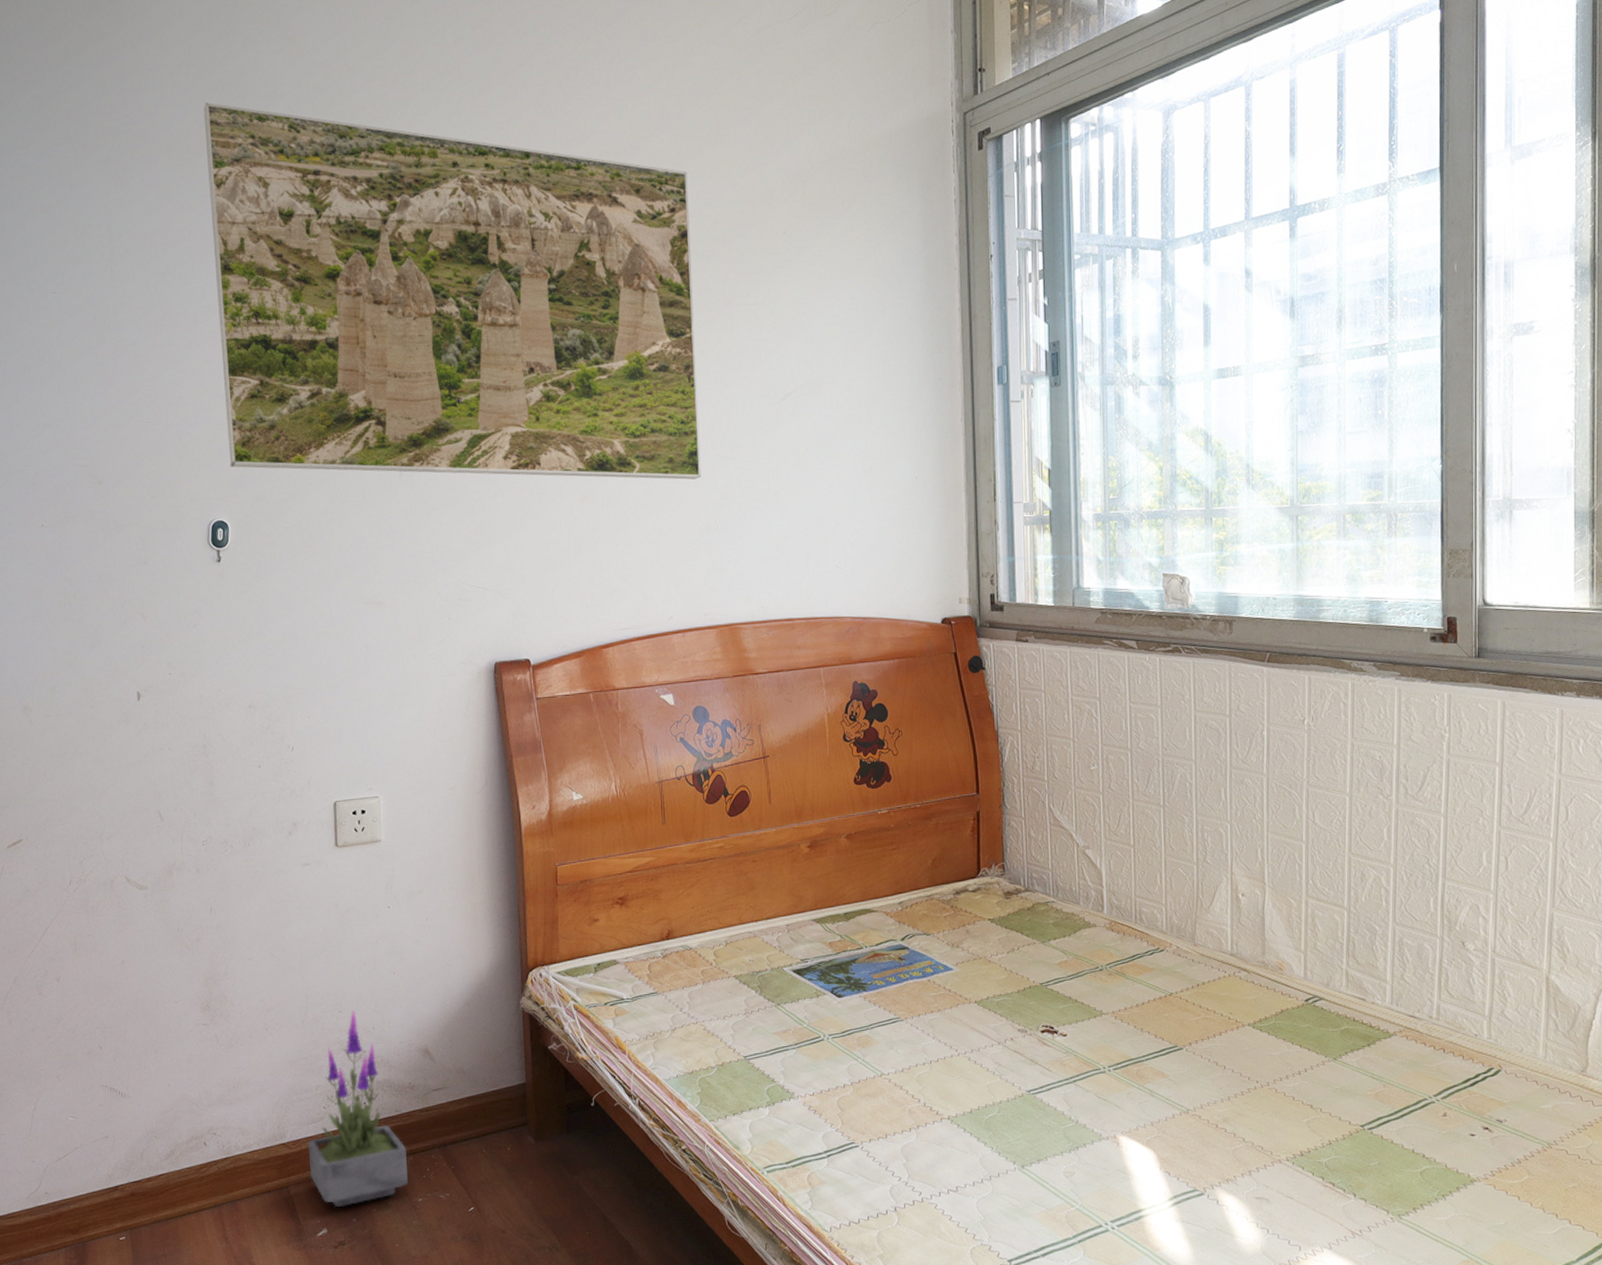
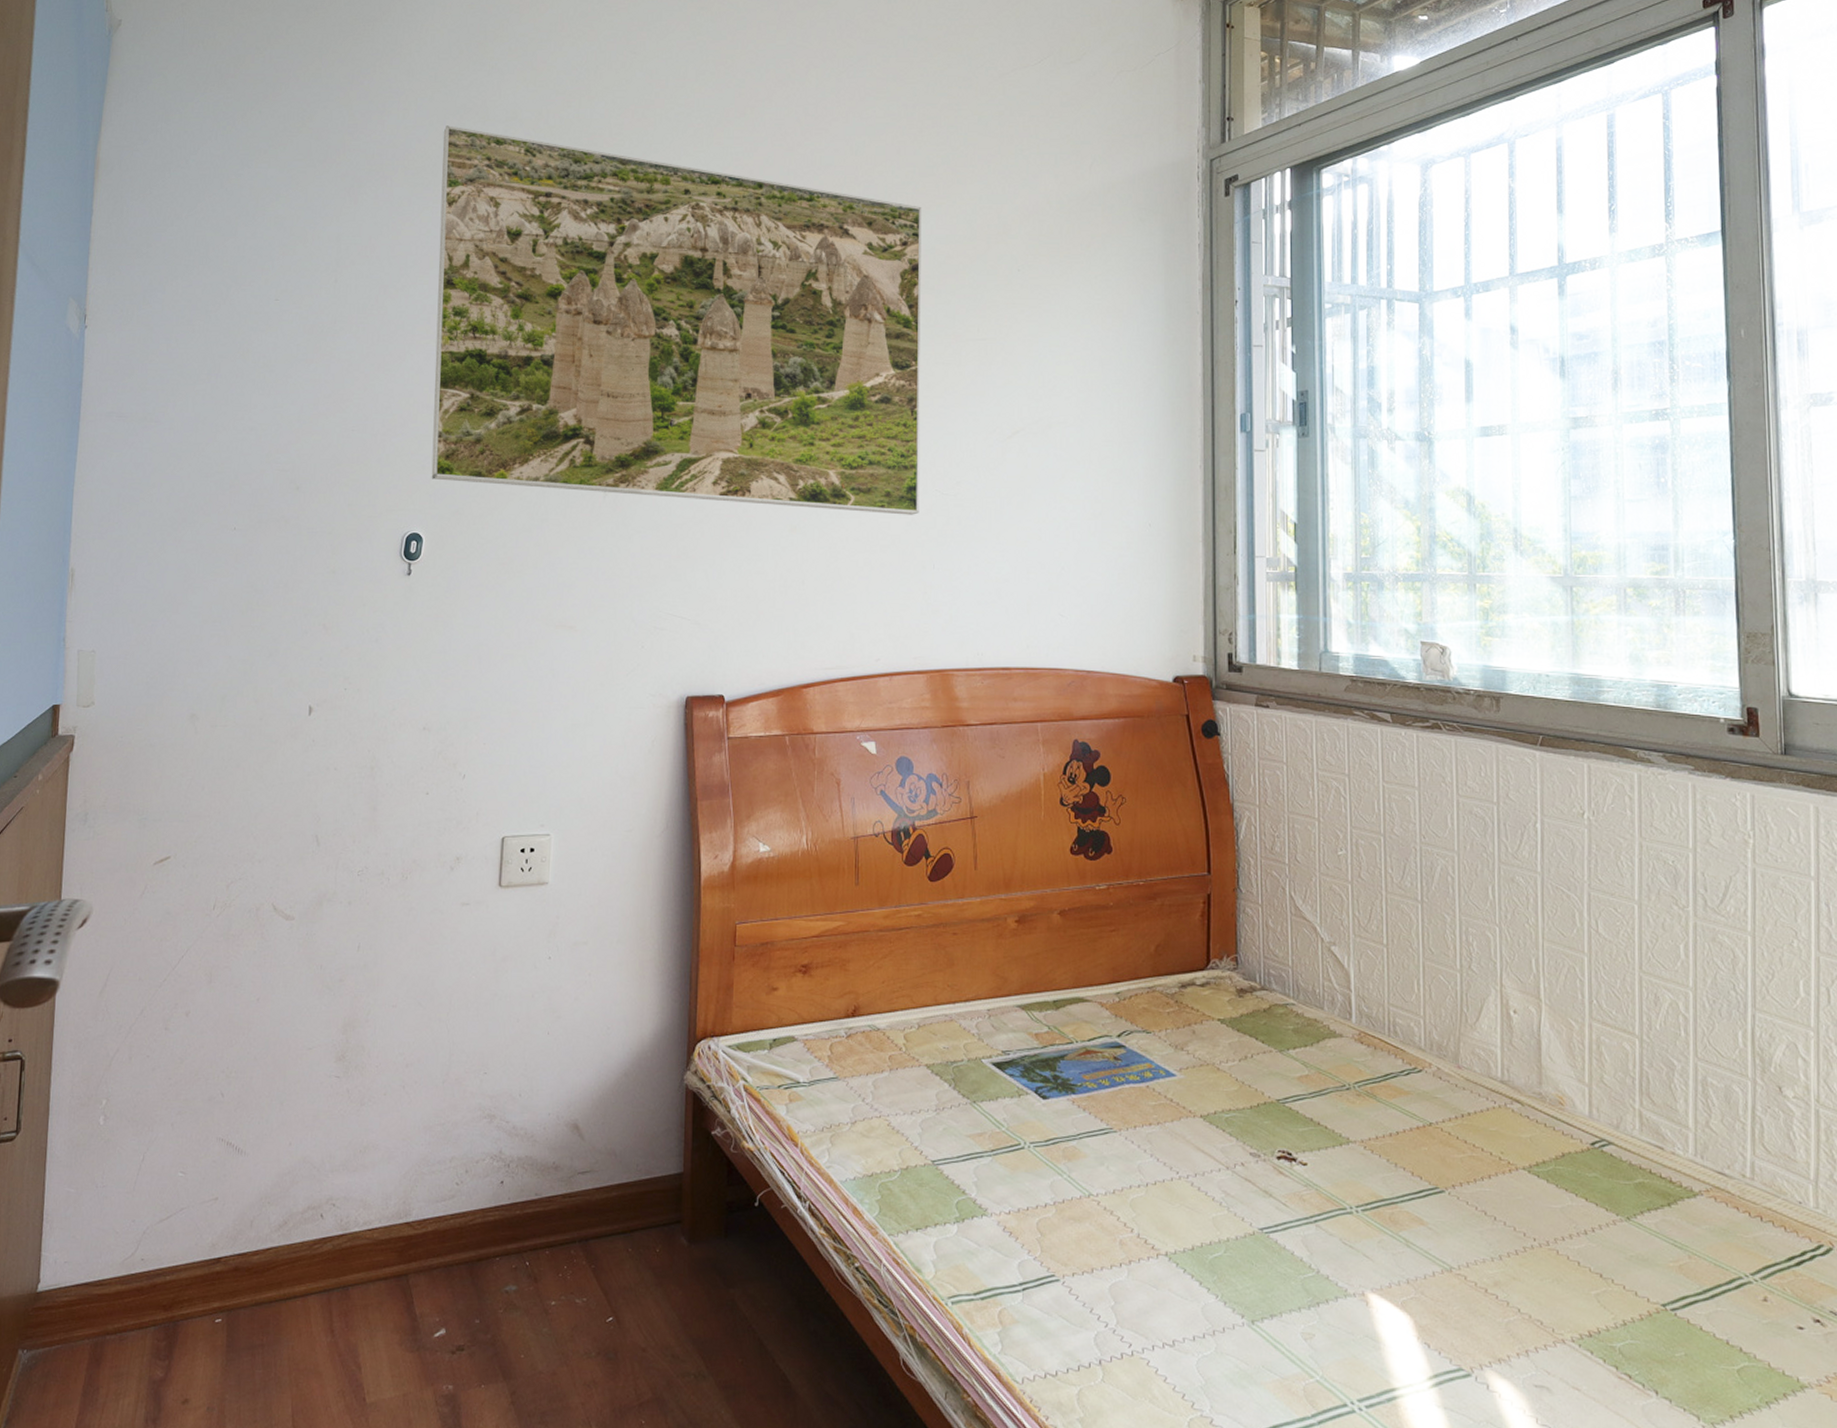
potted plant: present [307,1009,408,1207] -> none [434,1072,543,1304]

